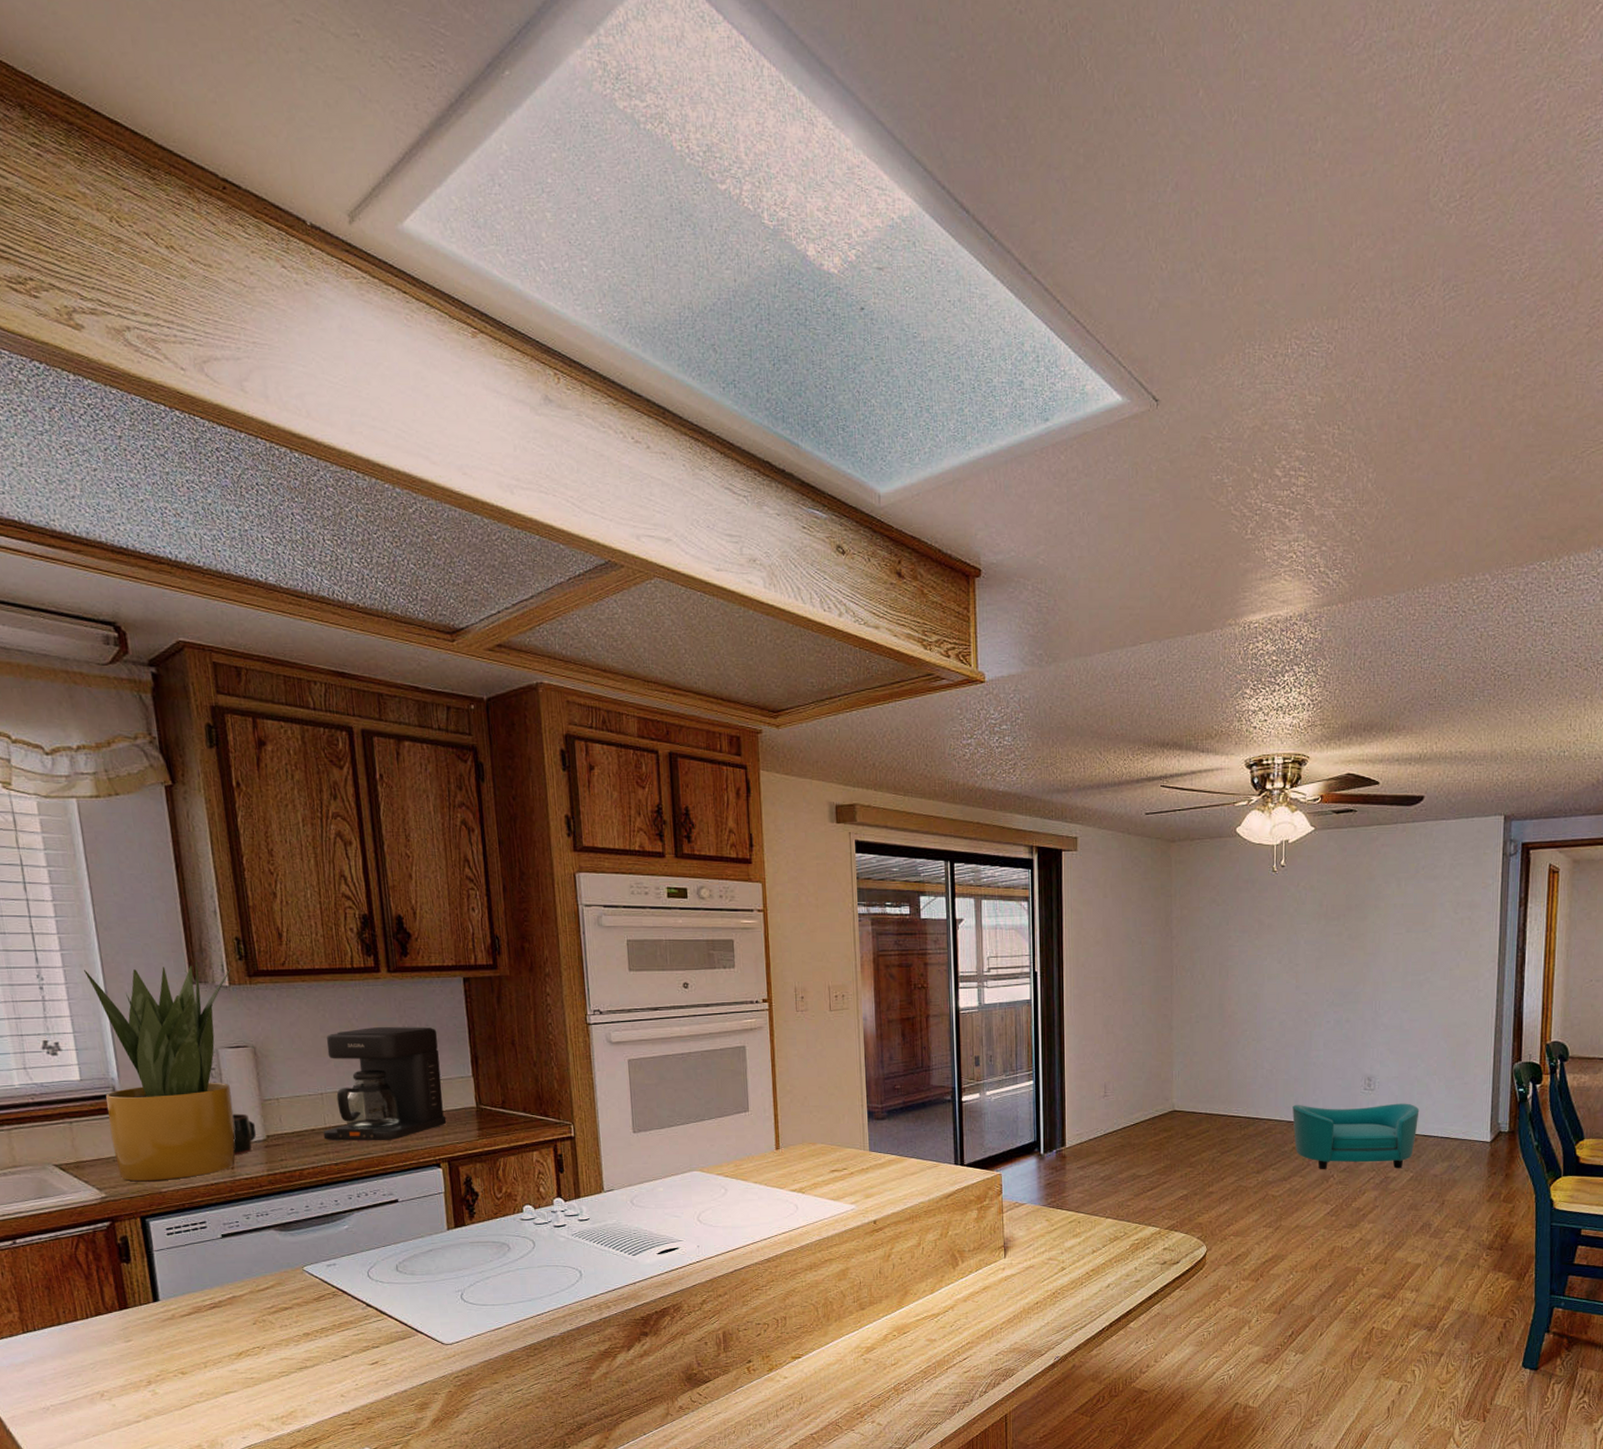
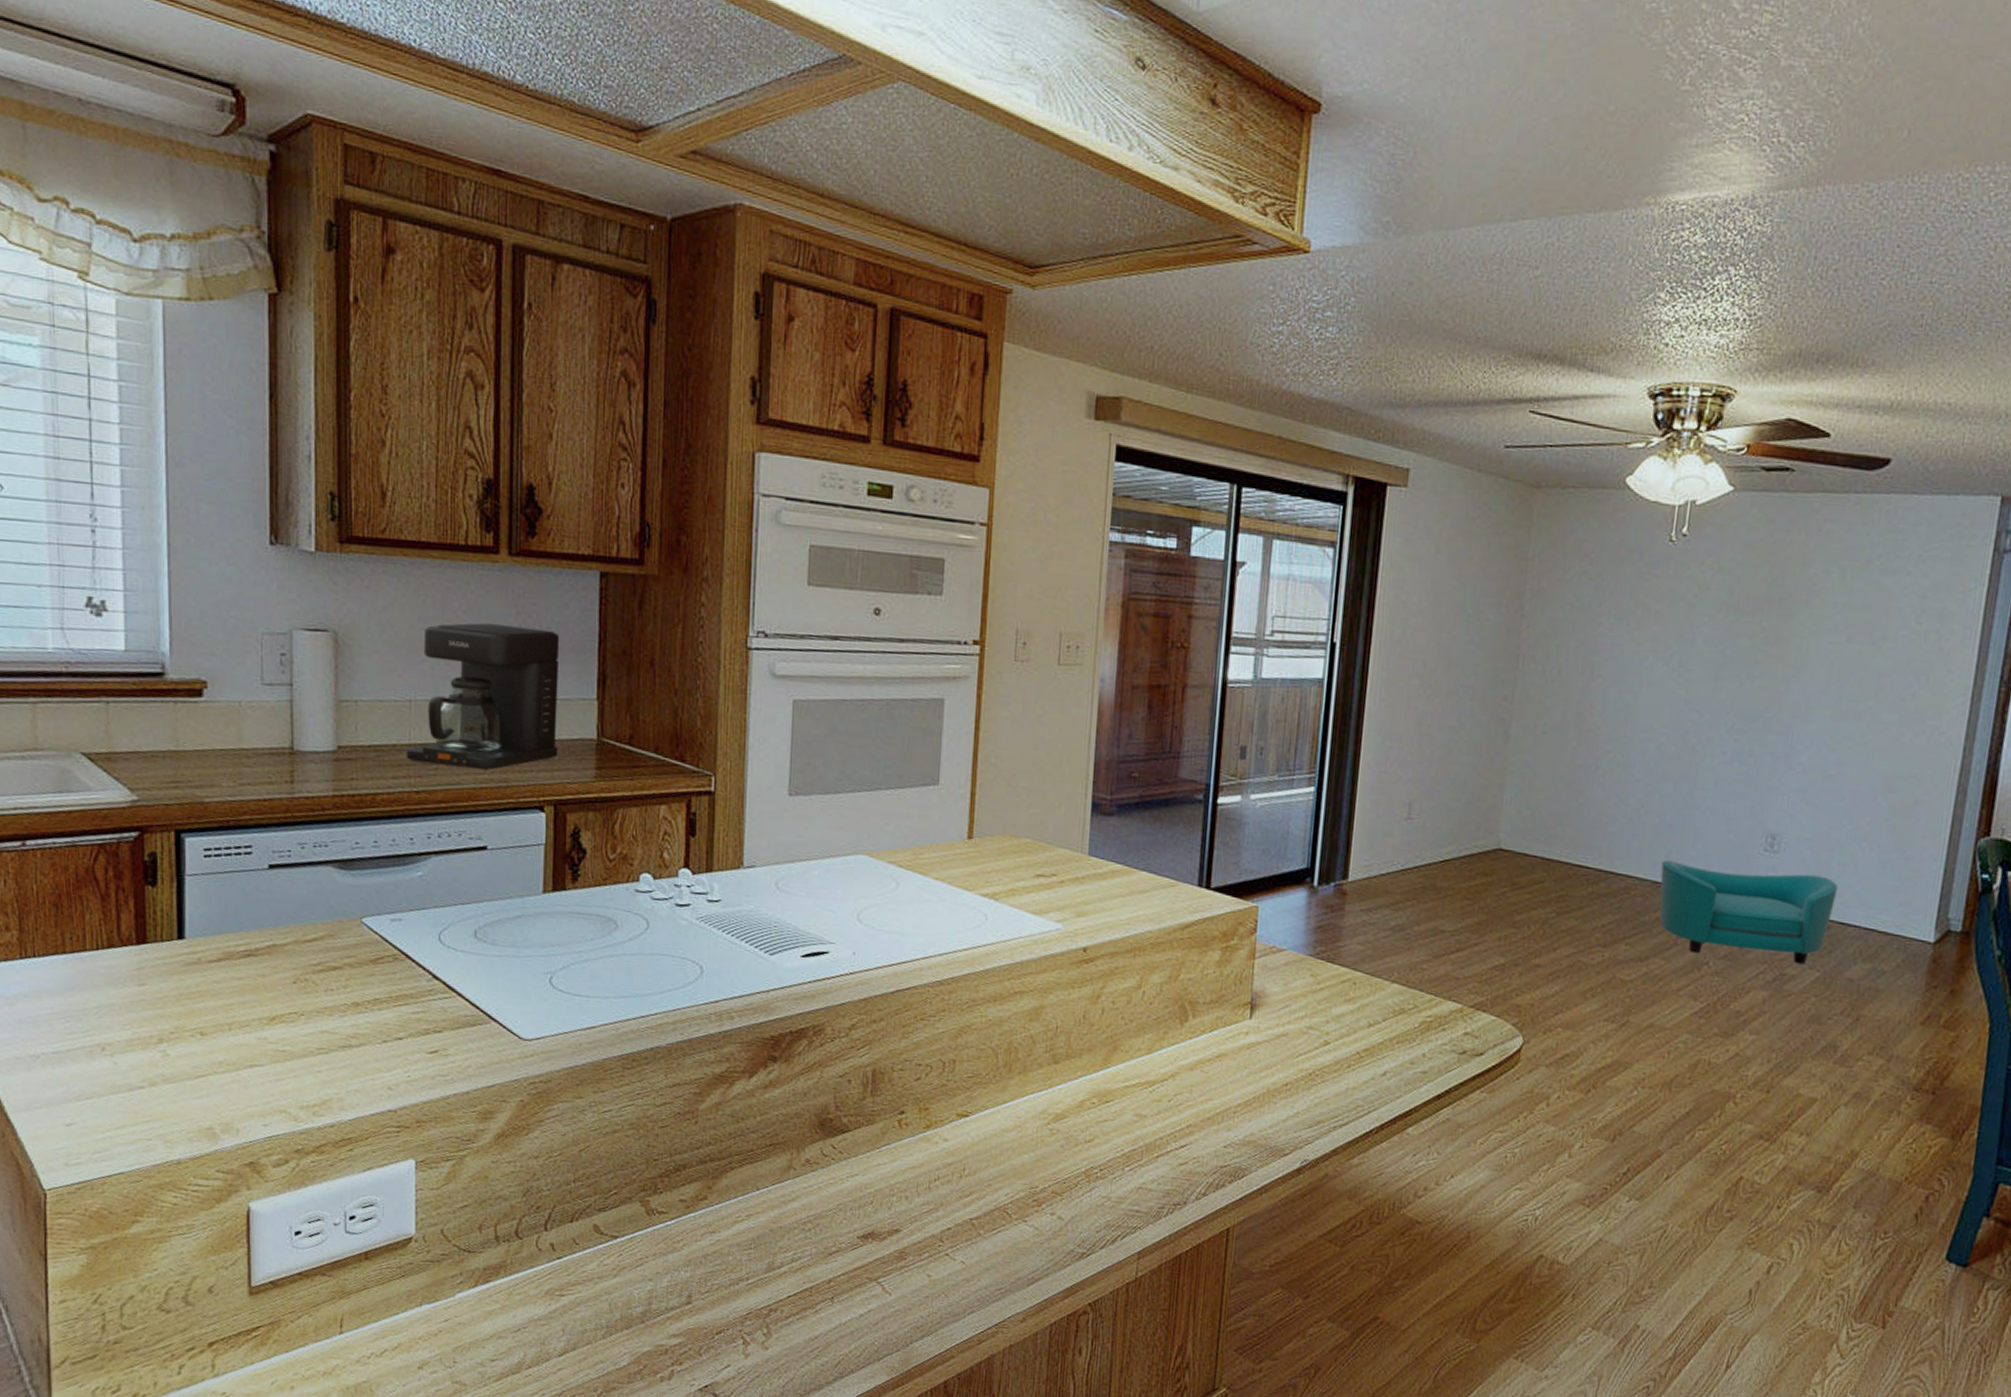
planter: present [84,960,235,1182] -> none [146,512,321,789]
mug: present [232,1113,257,1156] -> none [296,713,326,767]

